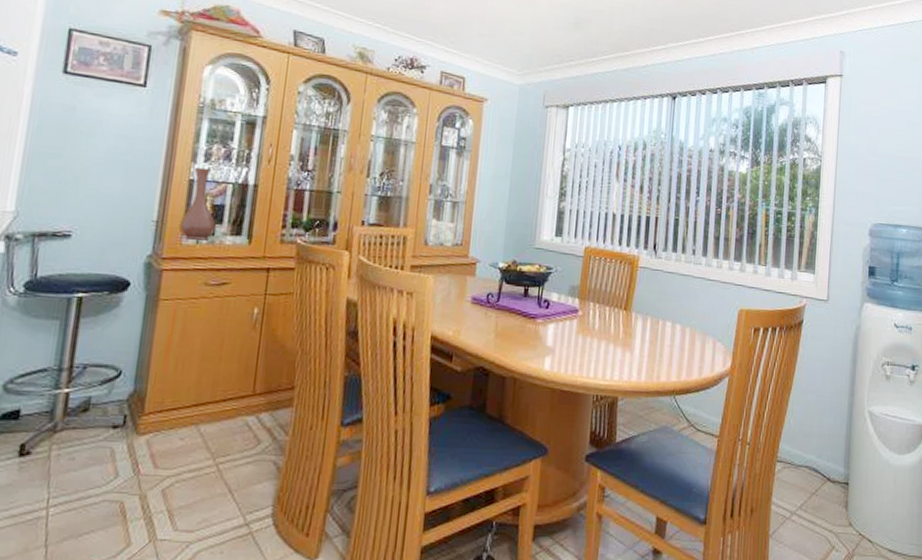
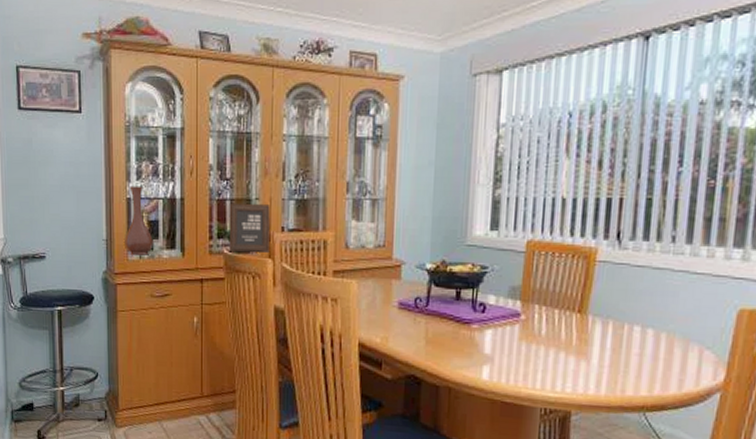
picture frame: none [304,195,352,245] -> present [229,204,270,253]

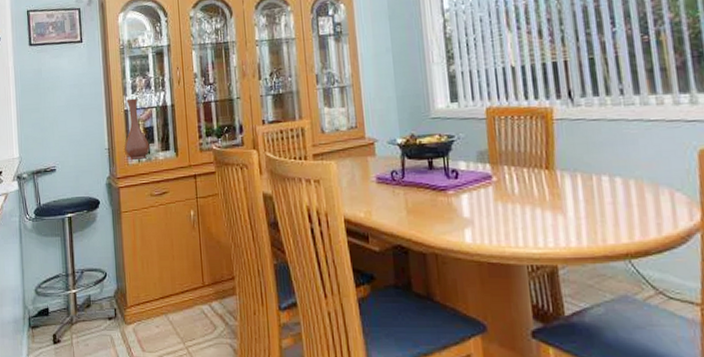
picture frame: present [229,204,270,253] -> none [214,102,253,148]

